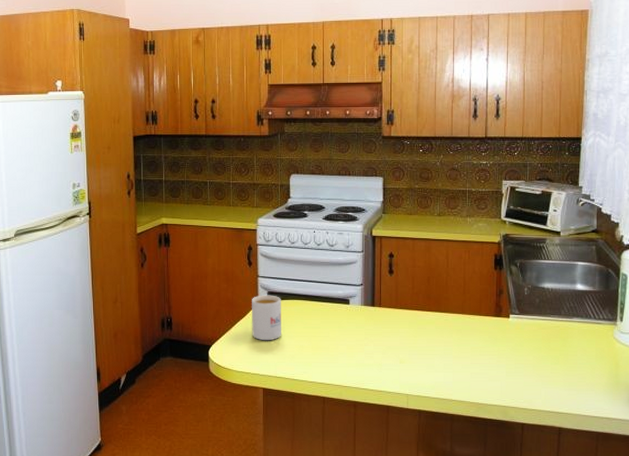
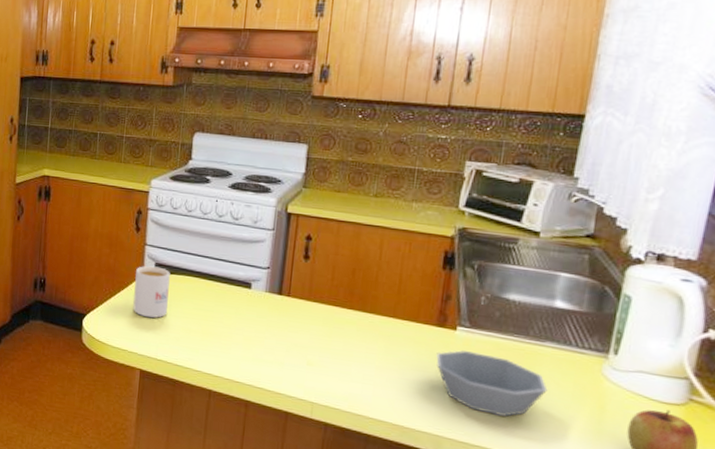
bowl: none [497,333,578,383] -> present [436,349,548,417]

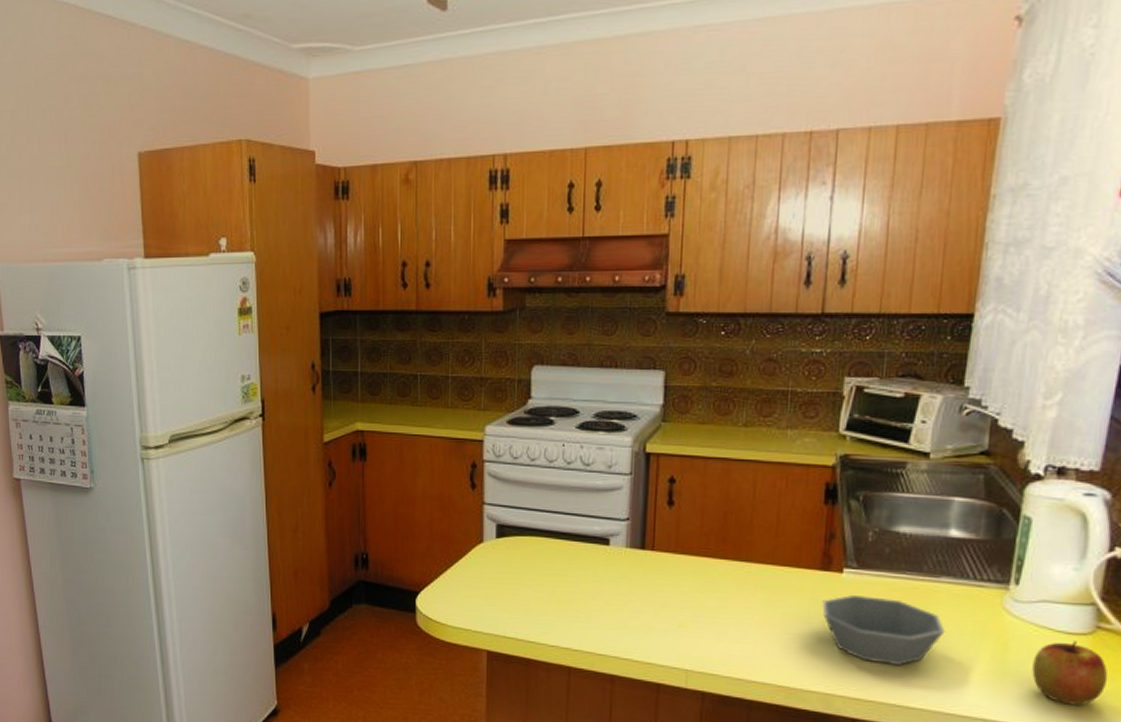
mug: present [133,265,170,318] -> none [474,528,515,590]

